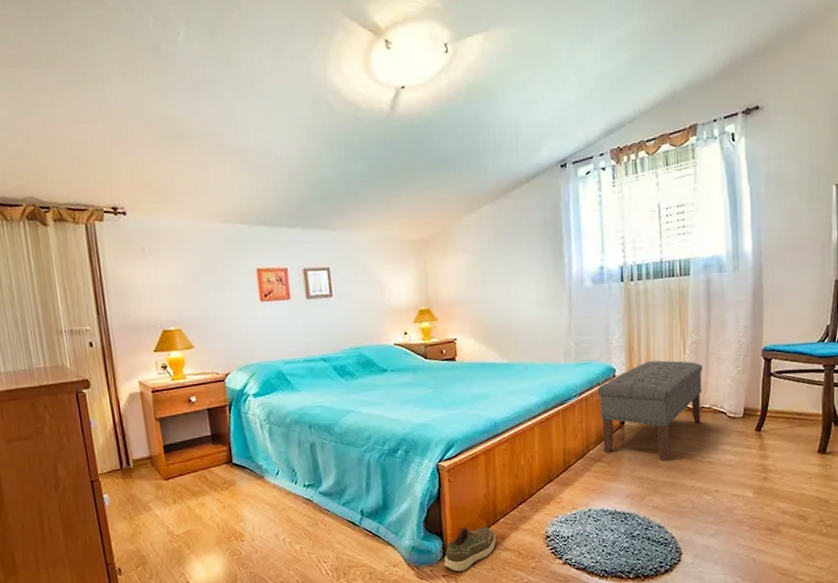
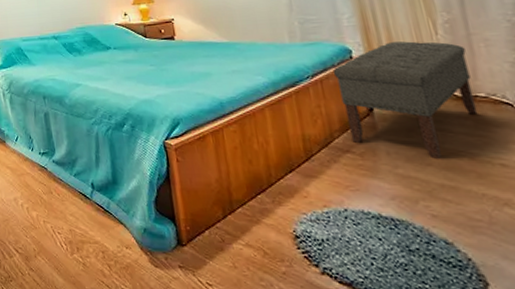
shoe: present [444,527,496,572] -> none [179,213,236,264]

